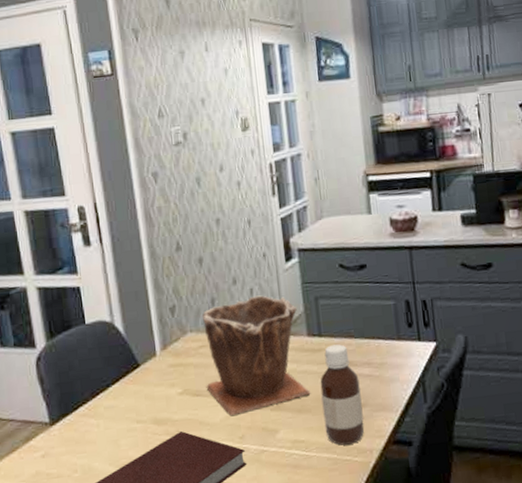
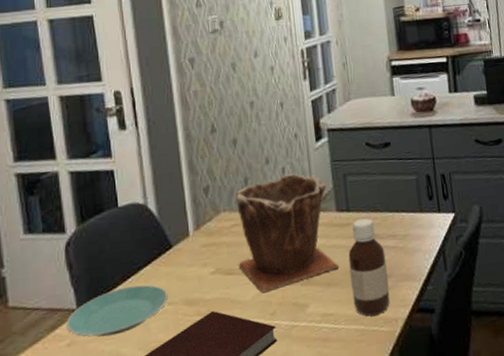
plate: none [40,402,137,451] -> present [66,284,168,337]

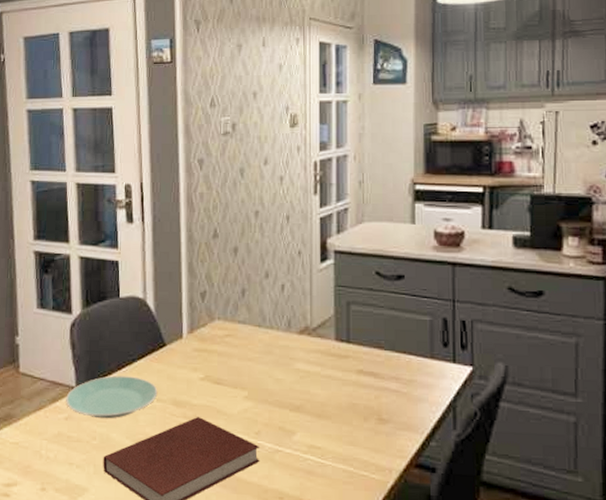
plant pot: present [236,173,340,292] -> none [227,292,333,409]
bottle: present [348,218,390,317] -> none [343,353,386,460]

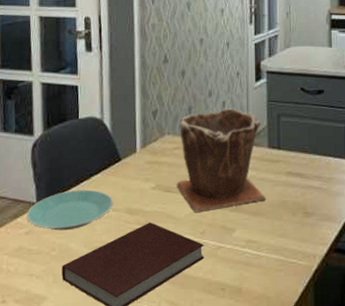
plant pot: none [227,292,333,409] -> present [176,108,266,212]

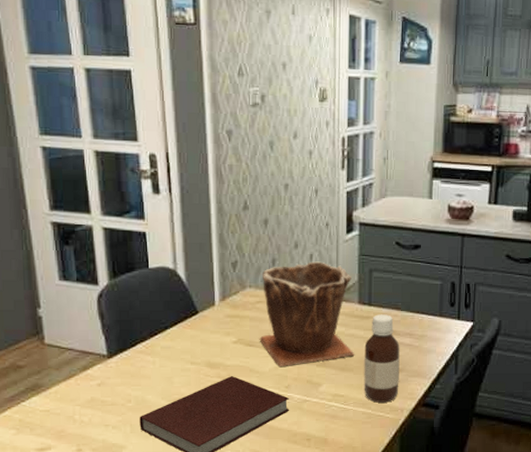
plate: present [27,190,114,231] -> none [97,343,192,383]
bottle: none [275,158,310,249] -> present [364,314,400,403]

